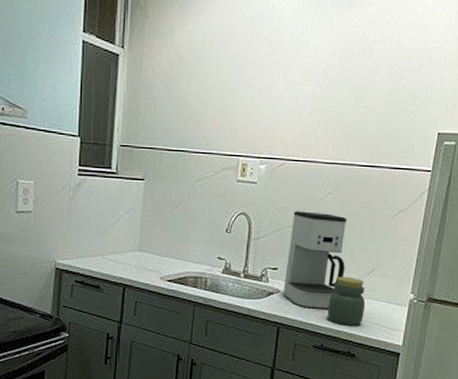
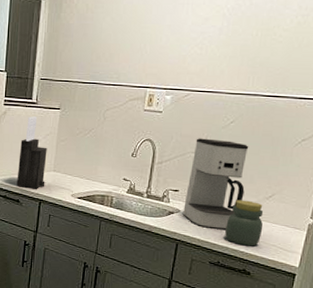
knife block: none [95,188,131,273] -> present [16,116,47,189]

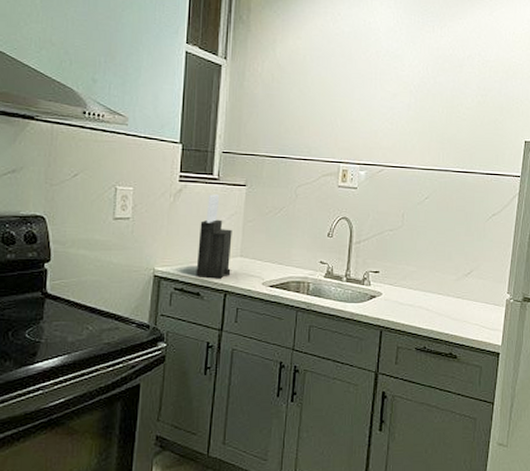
coffee maker: present [183,138,249,230] -> none [385,215,445,312]
jar: present [225,200,264,246] -> none [429,278,465,327]

